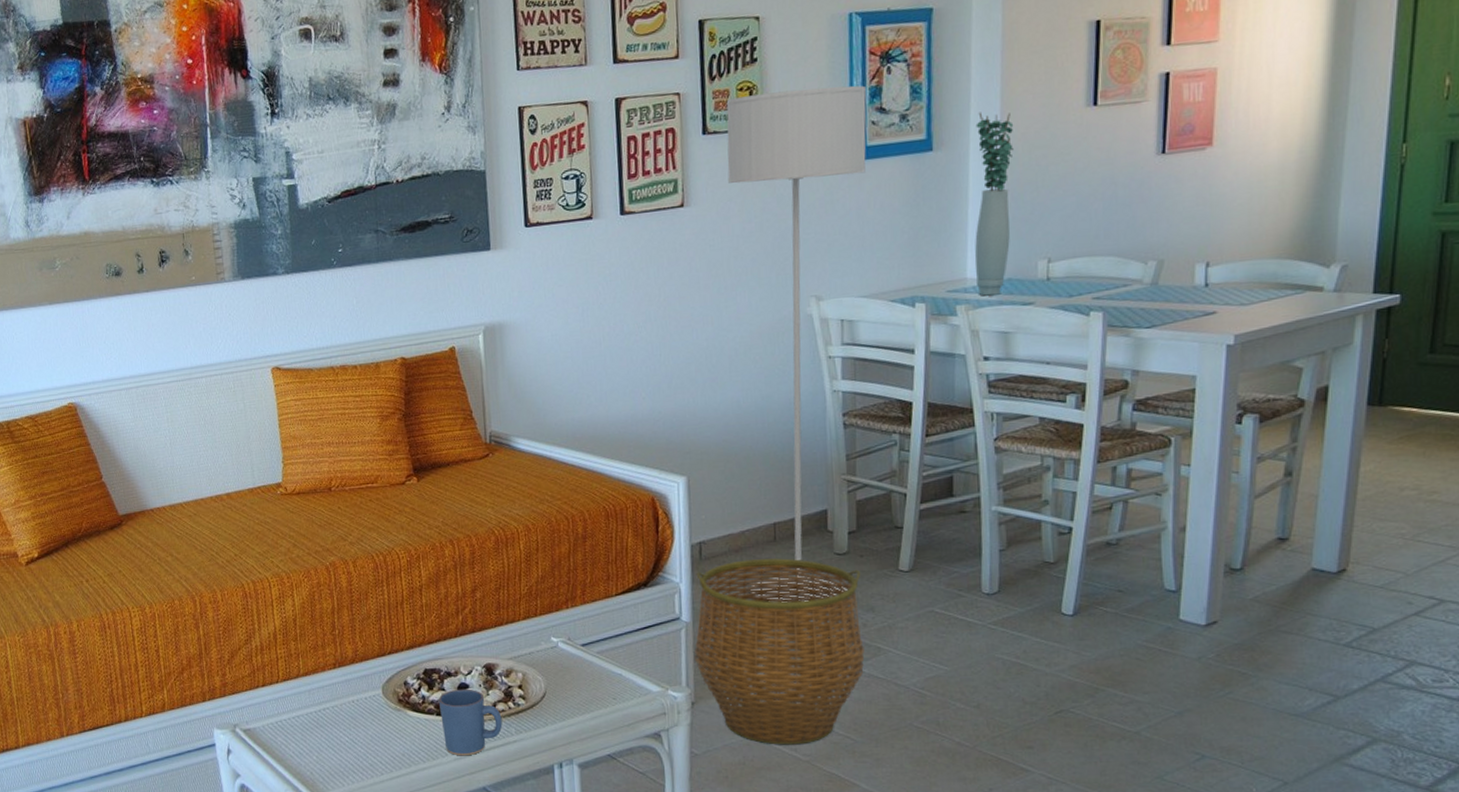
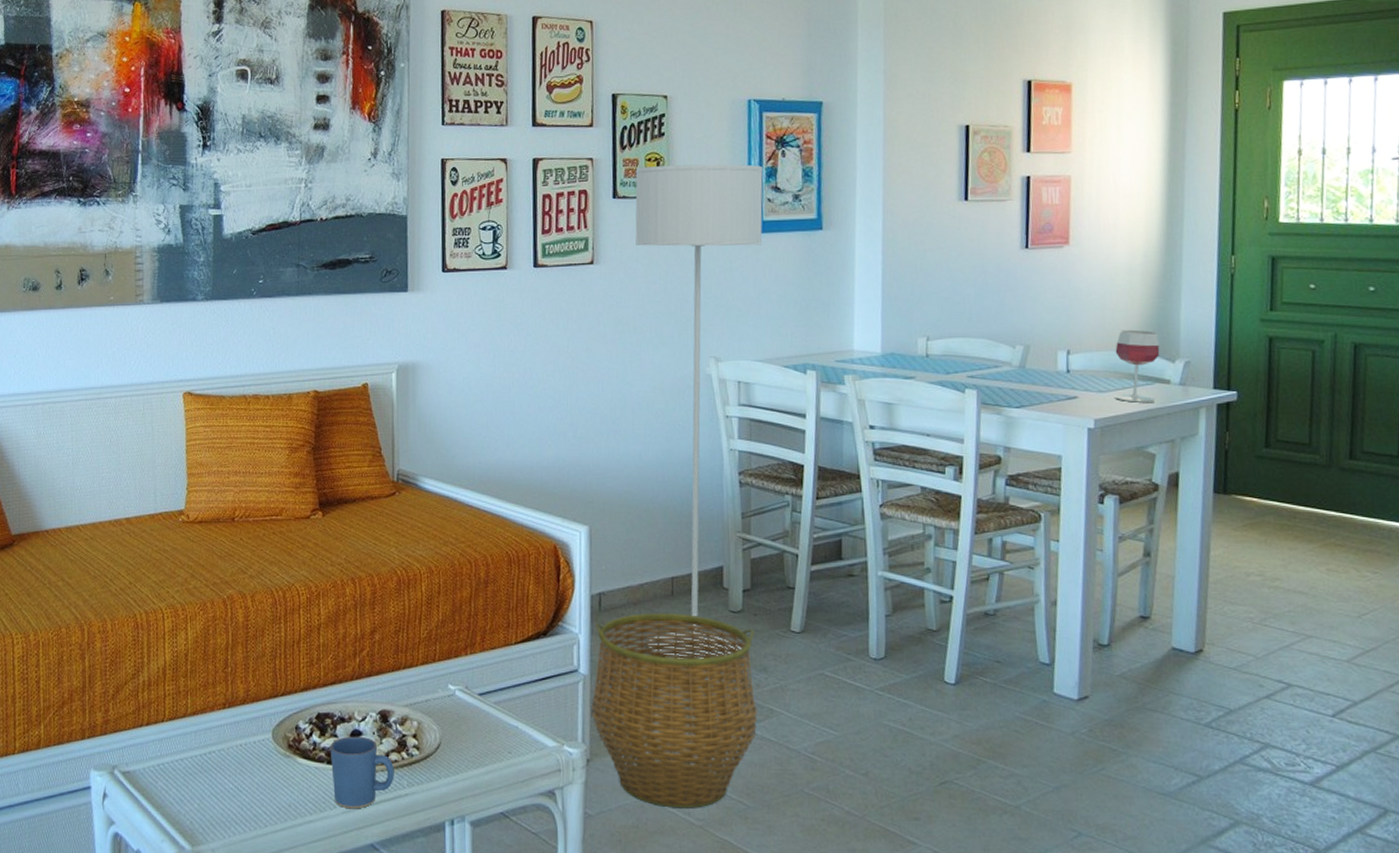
vase: present [974,112,1014,296] -> none [860,198,895,368]
wineglass: none [1259,234,1313,314] -> present [1115,329,1160,403]

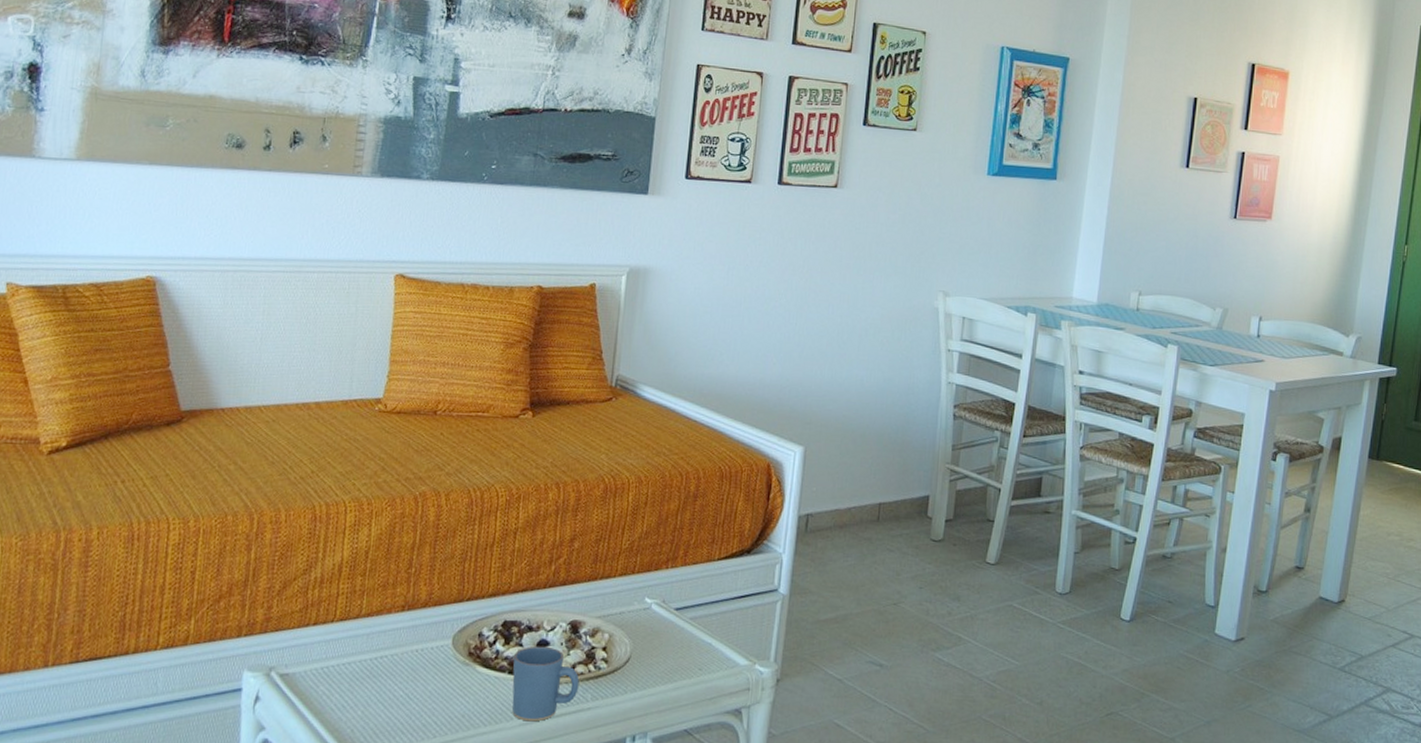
basket: present [591,613,758,808] -> none [786,537,952,731]
floor lamp: present [635,164,763,659] -> none [849,98,1008,585]
wineglass: present [1115,329,1160,403] -> none [1296,302,1338,371]

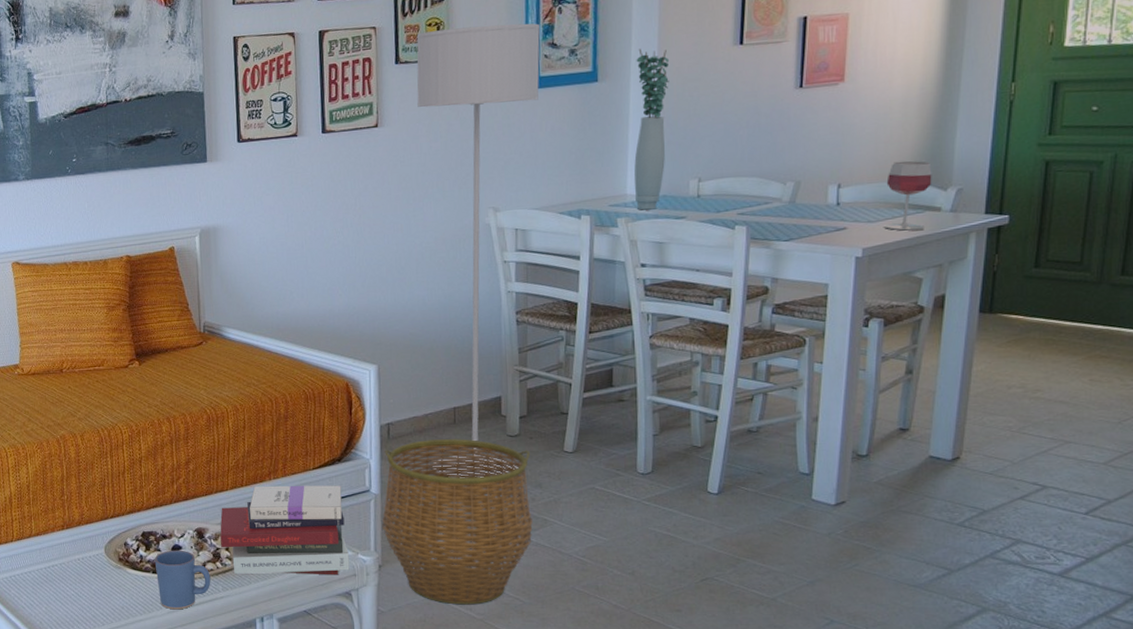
books: none [597,574,747,688] -> present [220,485,350,575]
basket: none [786,537,952,731] -> present [382,439,533,605]
floor lamp: none [849,98,1008,585] -> present [416,23,540,479]
vase: none [1080,154,1123,317] -> present [633,48,670,210]
wineglass: none [1296,302,1338,371] -> present [884,160,932,231]

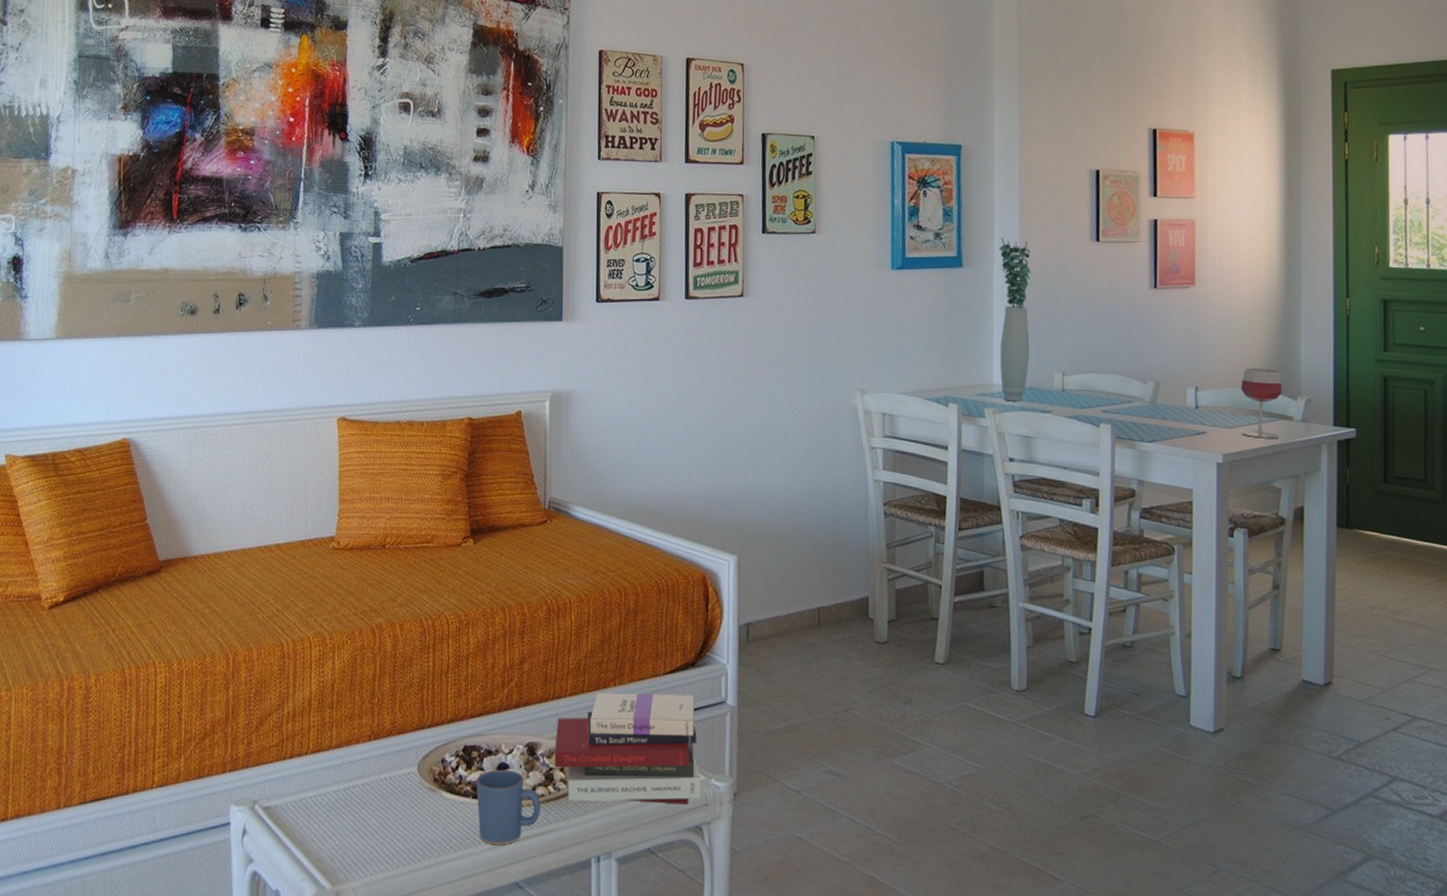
basket: present [382,439,533,605] -> none [739,644,903,844]
floor lamp: present [416,23,540,479] -> none [783,202,906,690]

